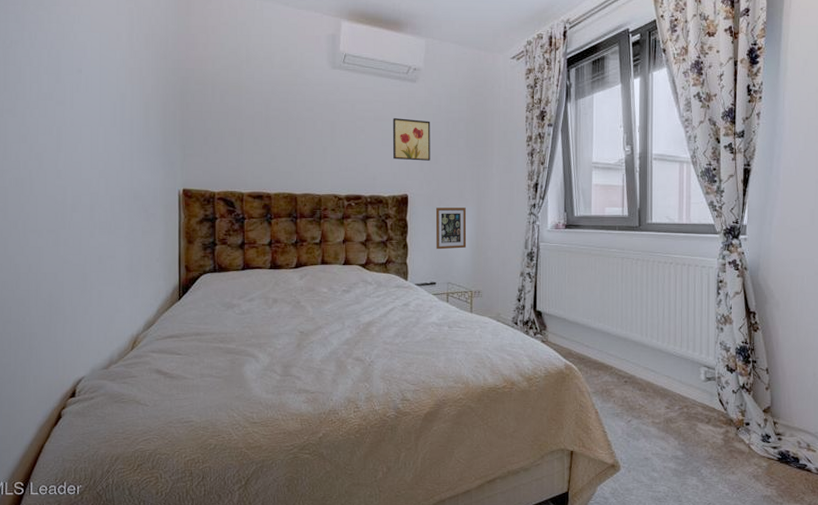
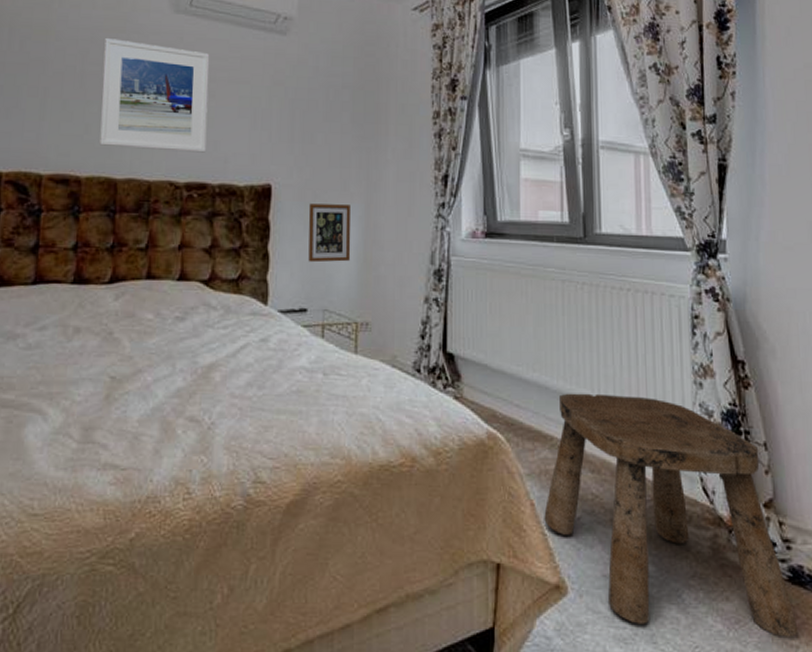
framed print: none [282,90,360,173] -> present [99,38,210,153]
wall art: present [392,118,431,161] -> none [252,81,305,140]
stool: none [605,337,783,497] -> present [544,393,799,637]

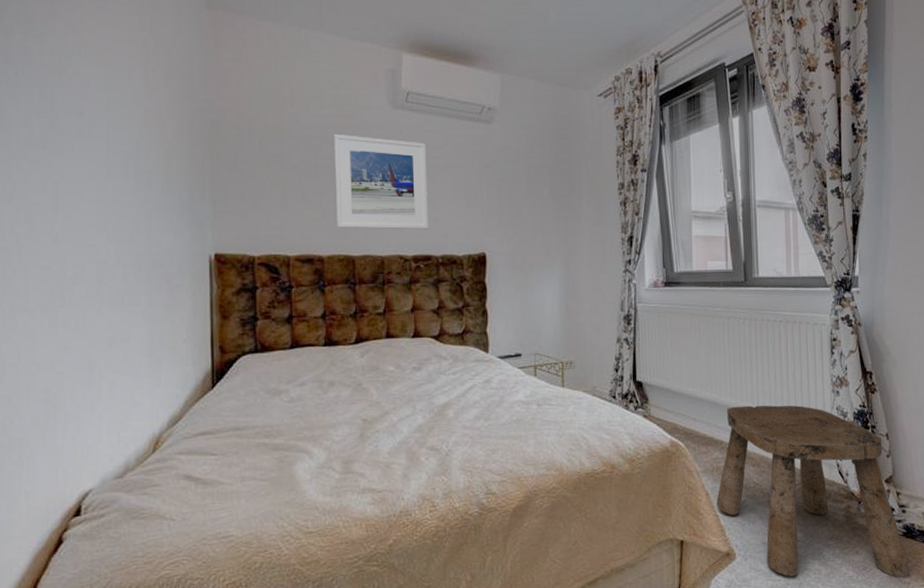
picture frame: present [308,203,351,263] -> none [518,266,555,316]

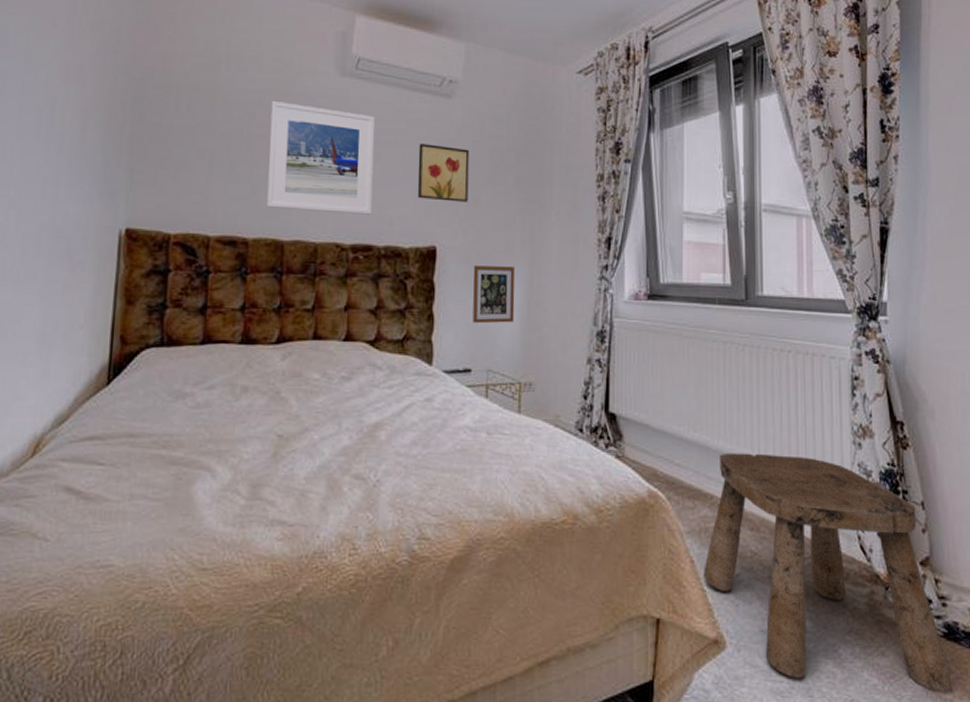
wall art: none [465,165,510,214] -> present [417,144,470,202]
picture frame: none [518,266,555,316] -> present [473,265,515,324]

